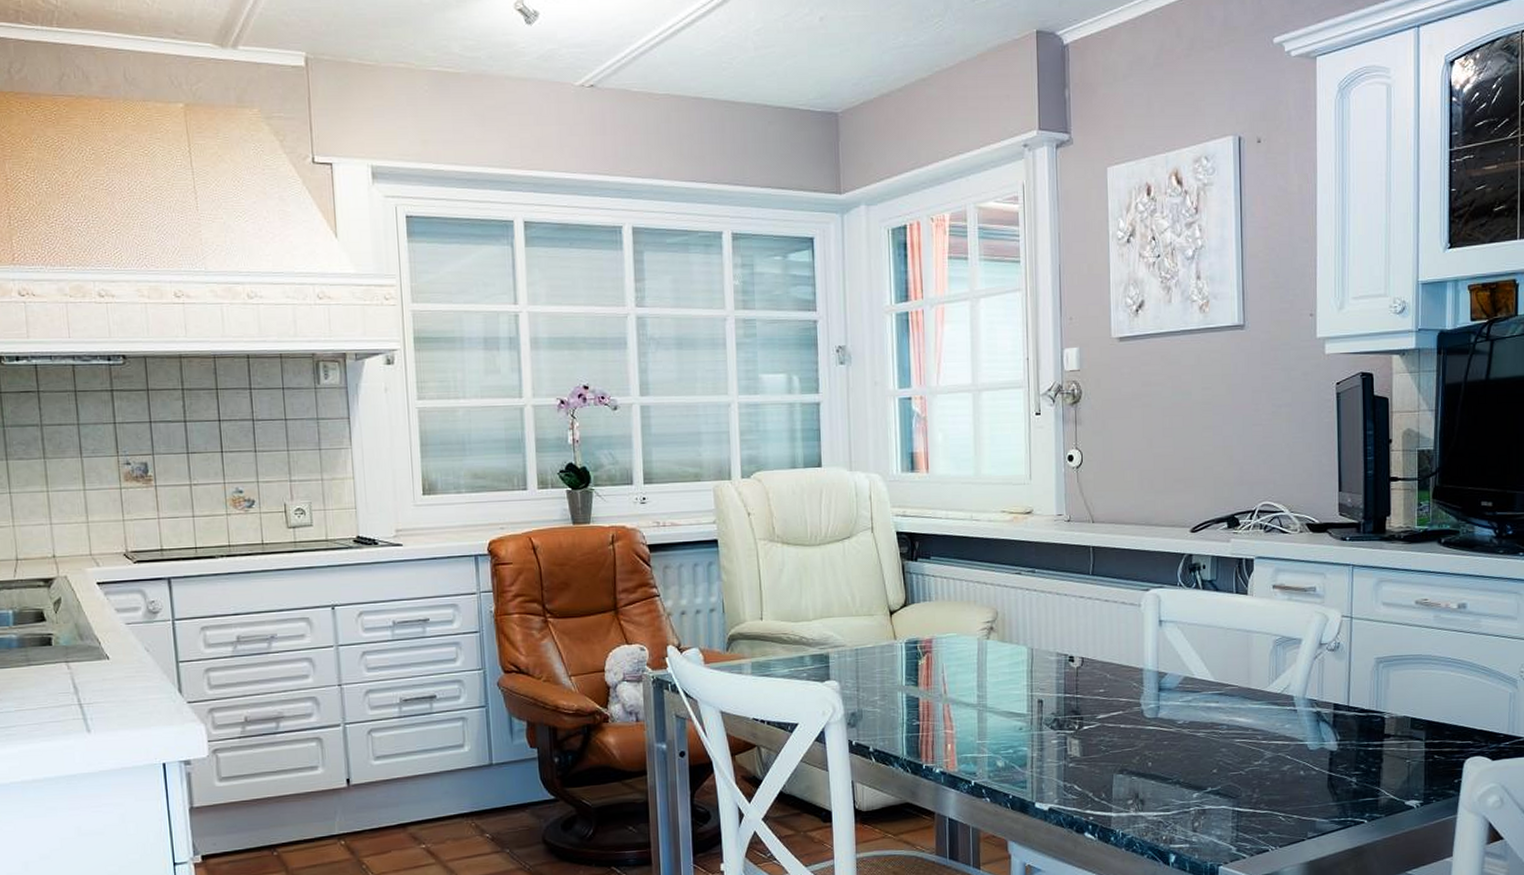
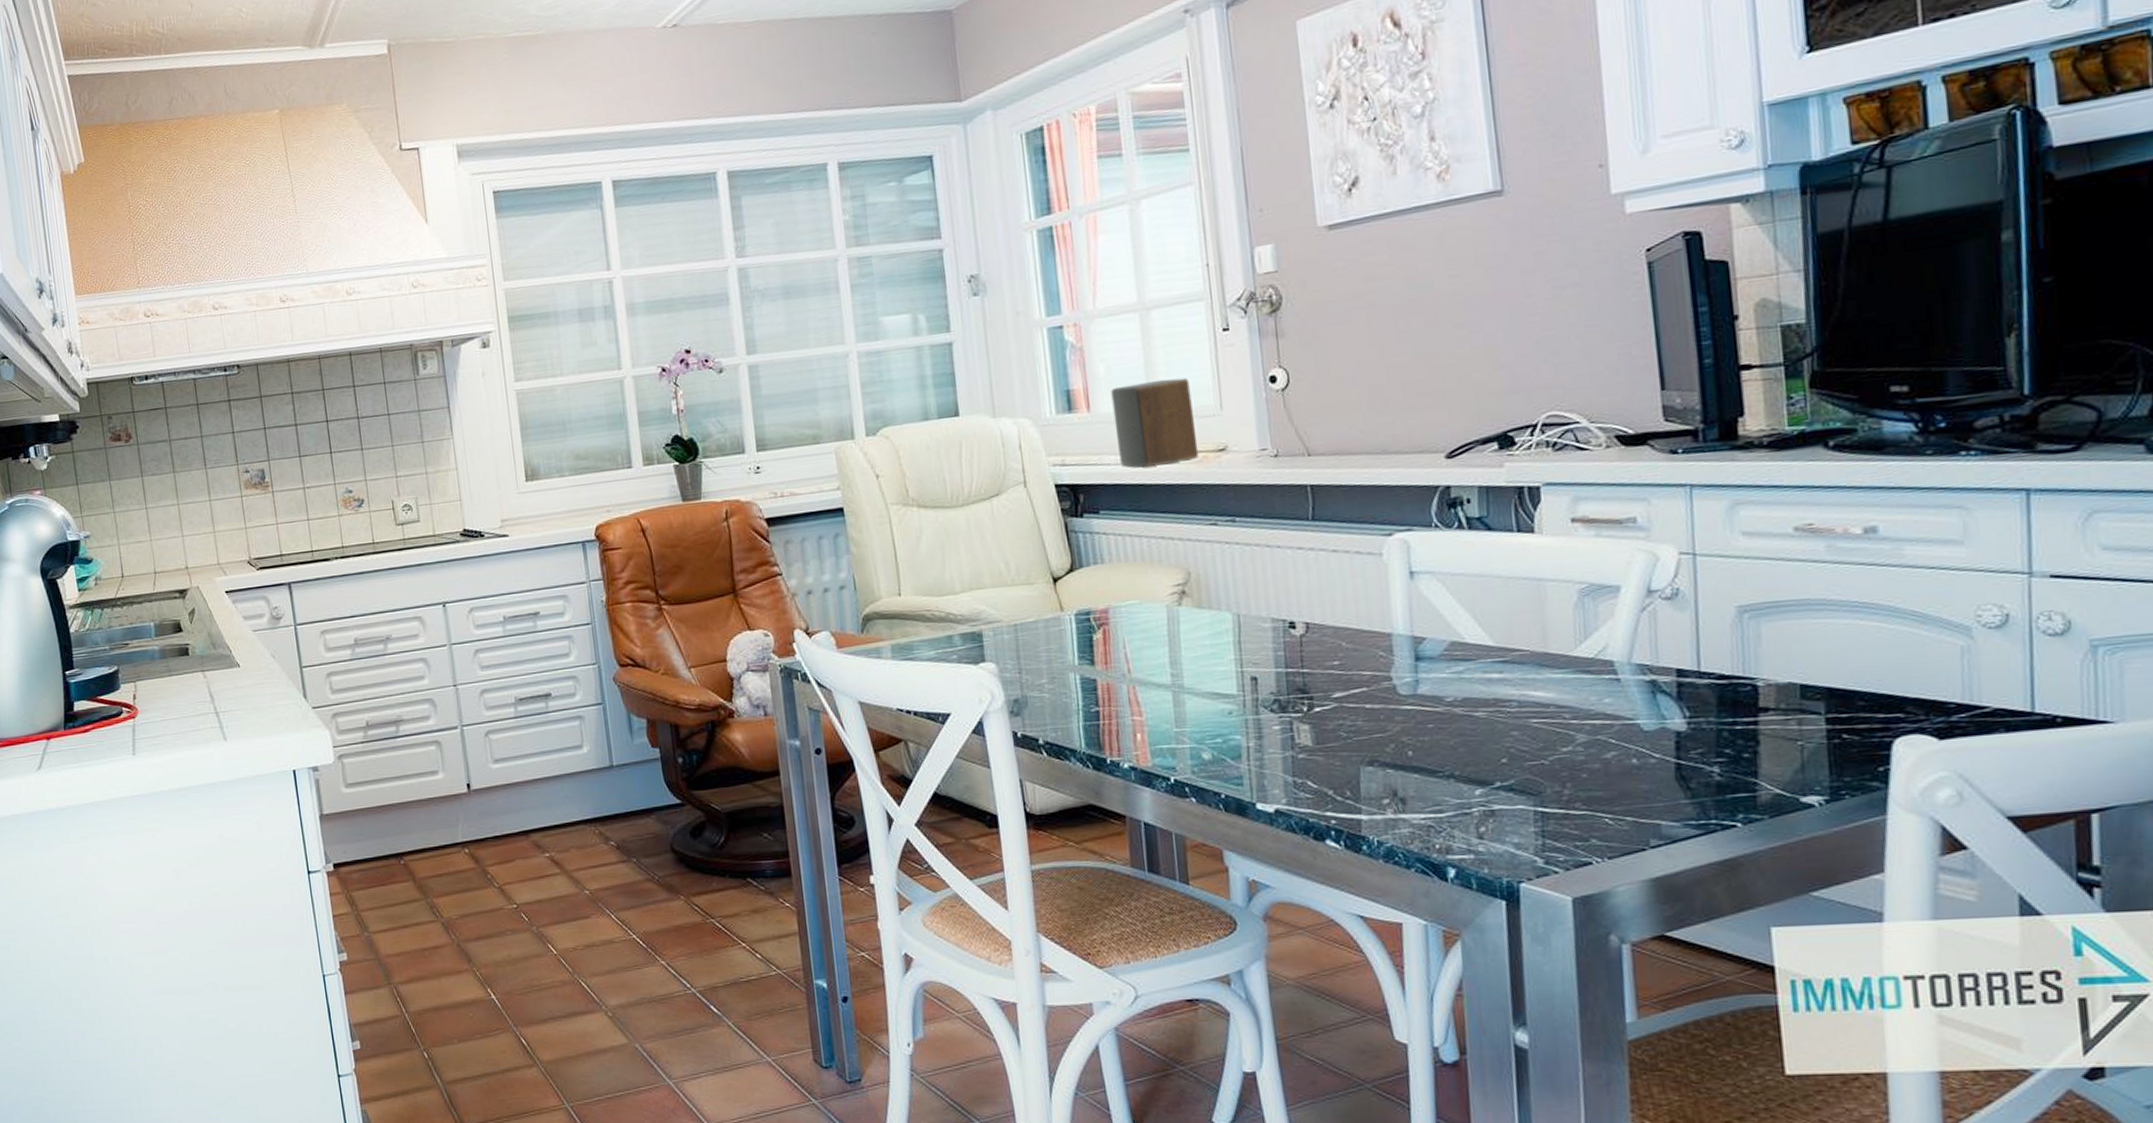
speaker: none [946,450,1011,524] -> present [1111,378,1199,468]

